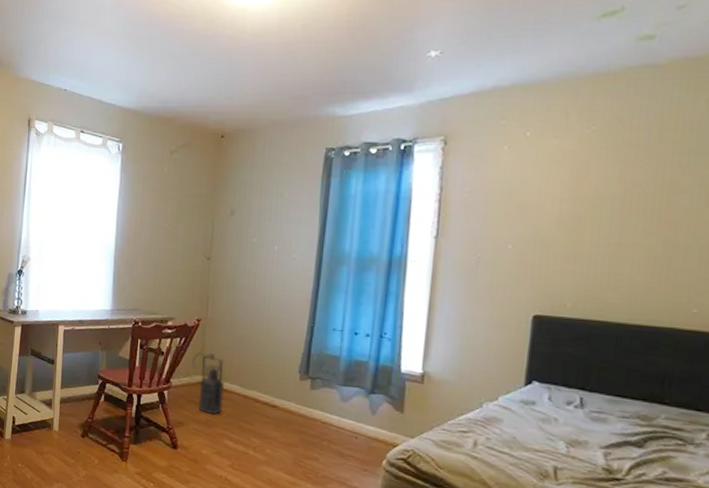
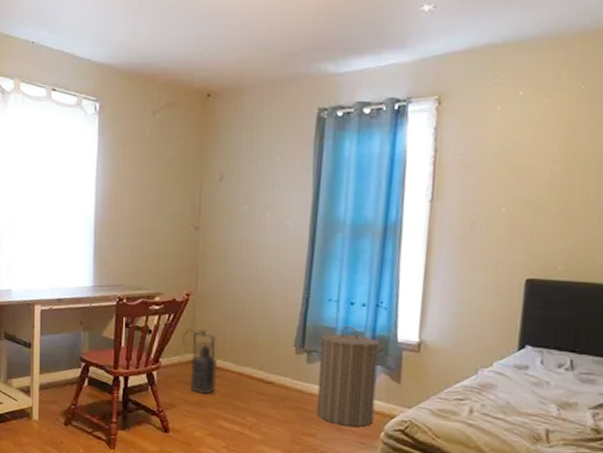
laundry hamper: none [319,354,388,454] -> present [316,325,385,427]

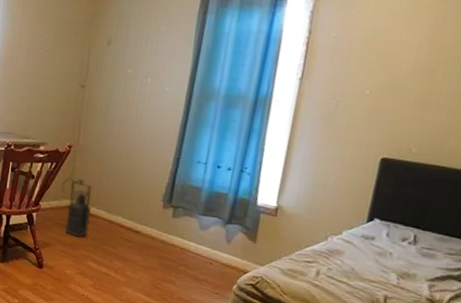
laundry hamper: present [316,325,385,427] -> none [177,186,245,279]

